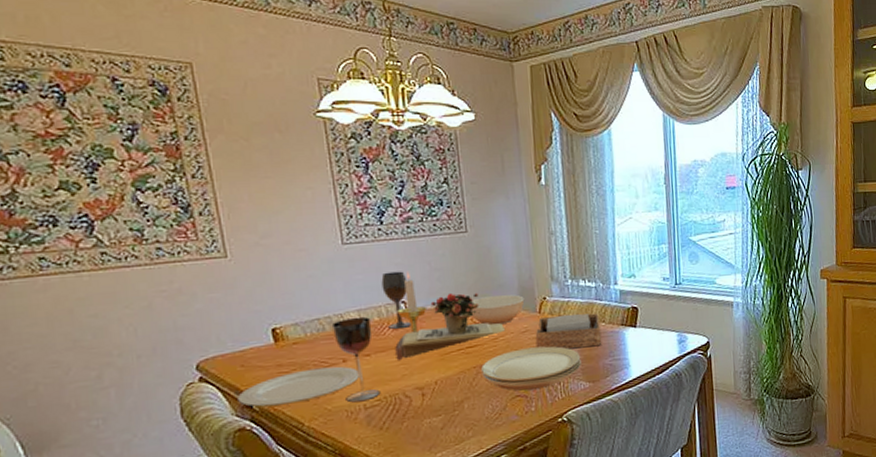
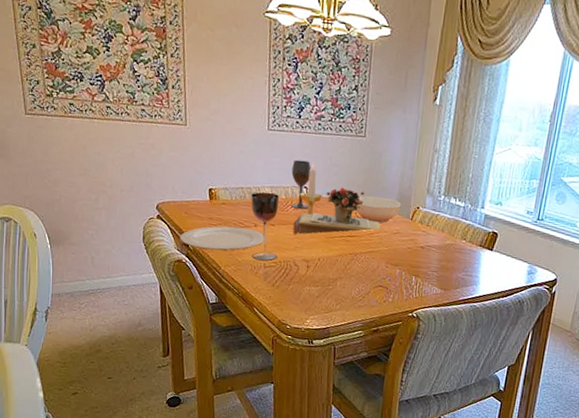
plate: present [481,346,581,391] -> none [355,247,439,285]
napkin holder: present [535,313,602,350] -> none [403,224,462,260]

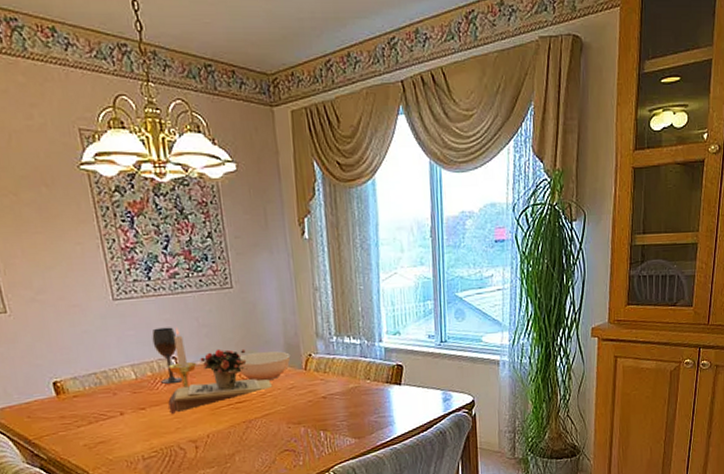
plate: present [180,226,264,251] -> none [26,418,136,456]
wineglass: present [250,192,280,261] -> none [107,371,157,454]

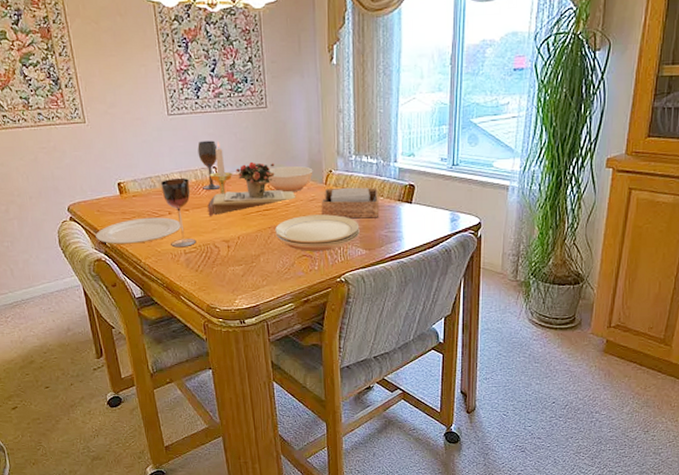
plate: none [26,418,136,456] -> present [95,217,181,244]
wineglass: none [107,371,157,454] -> present [160,177,196,248]
plate: none [250,402,347,446] -> present [275,214,360,251]
napkin holder: none [301,370,367,406] -> present [321,187,380,219]

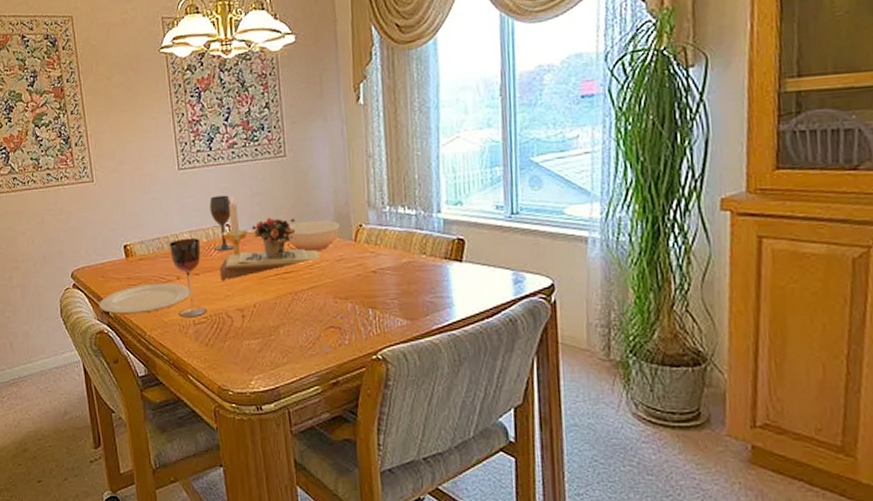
plate: present [275,214,360,251] -> none [297,277,399,322]
napkin holder: present [321,187,380,219] -> none [350,243,422,282]

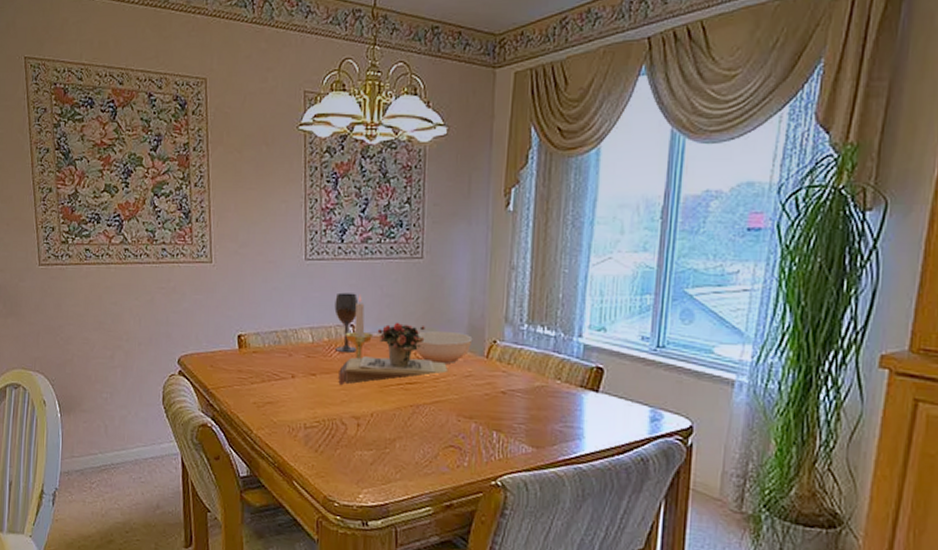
plate: present [99,282,190,314] -> none [204,379,304,410]
wineglass: present [168,237,207,318] -> none [286,334,321,420]

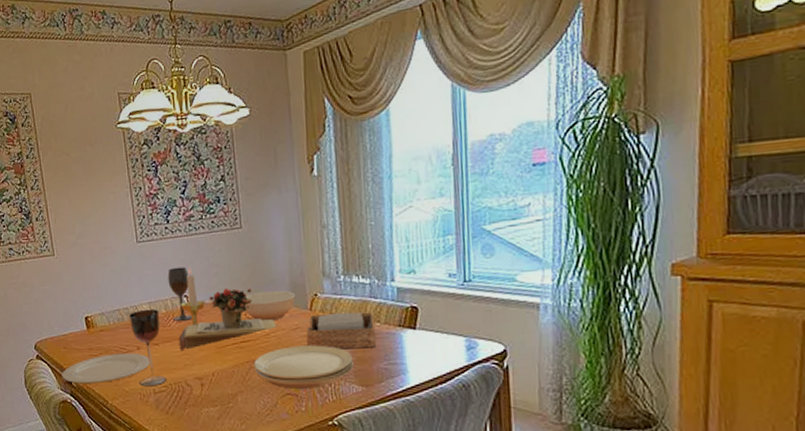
plate: none [204,379,304,410] -> present [62,353,150,384]
wineglass: none [286,334,321,420] -> present [128,308,167,387]
plate: none [418,394,527,443] -> present [254,345,354,389]
napkin holder: none [478,363,555,407] -> present [306,312,377,350]

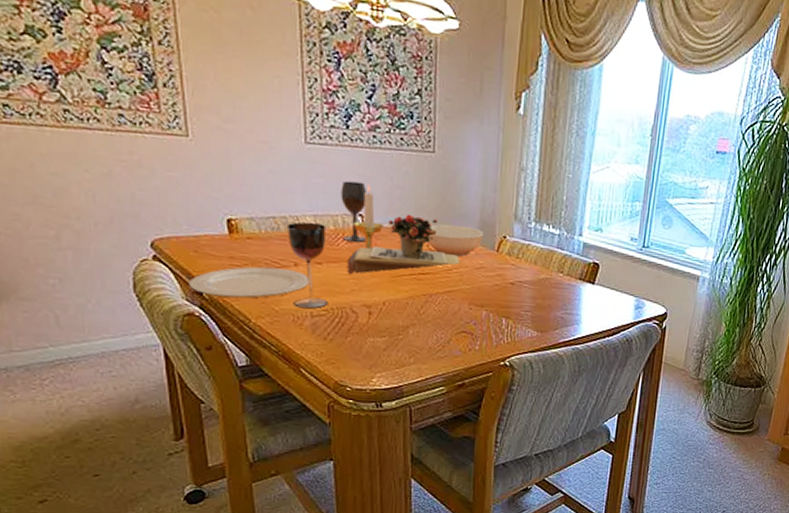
plate: present [254,345,354,389] -> none [431,285,533,329]
napkin holder: present [306,312,377,350] -> none [489,257,558,297]

